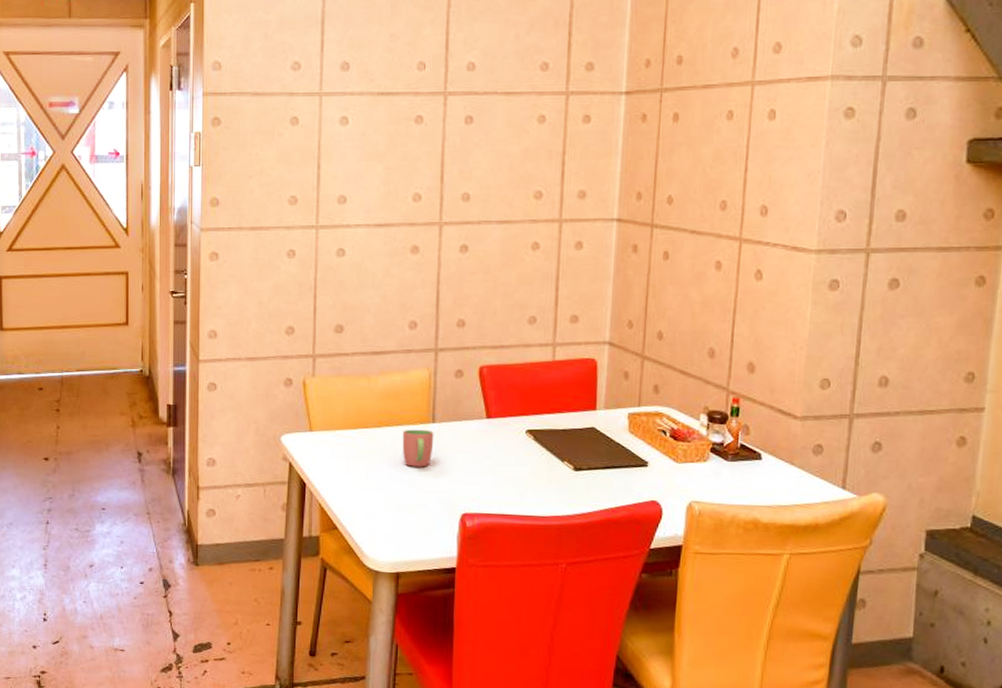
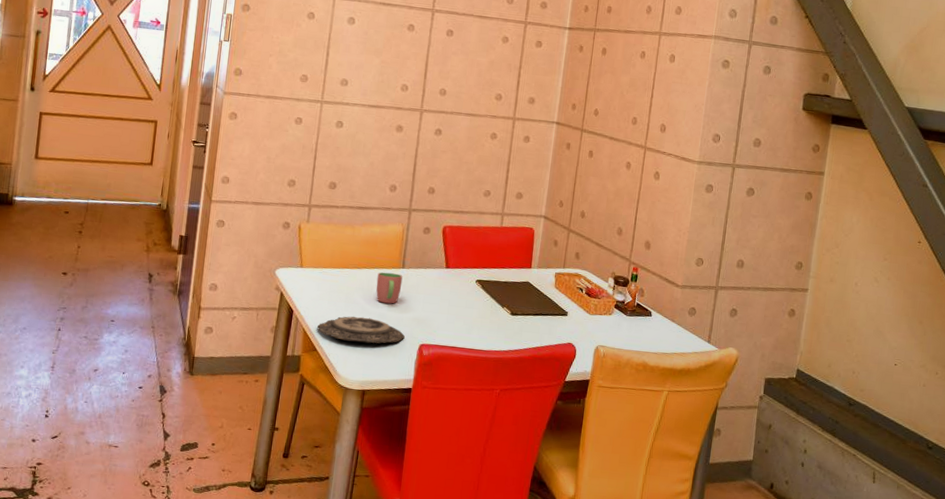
plate: none [336,485,442,516] -> present [317,316,405,344]

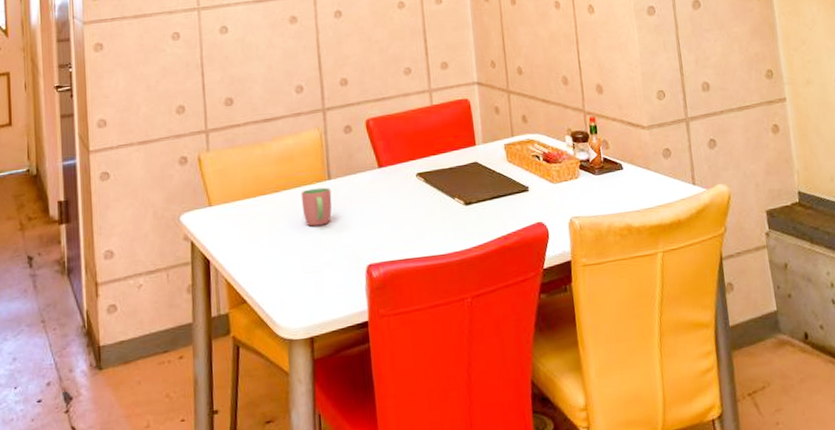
plate: present [317,316,405,344] -> none [242,247,347,283]

